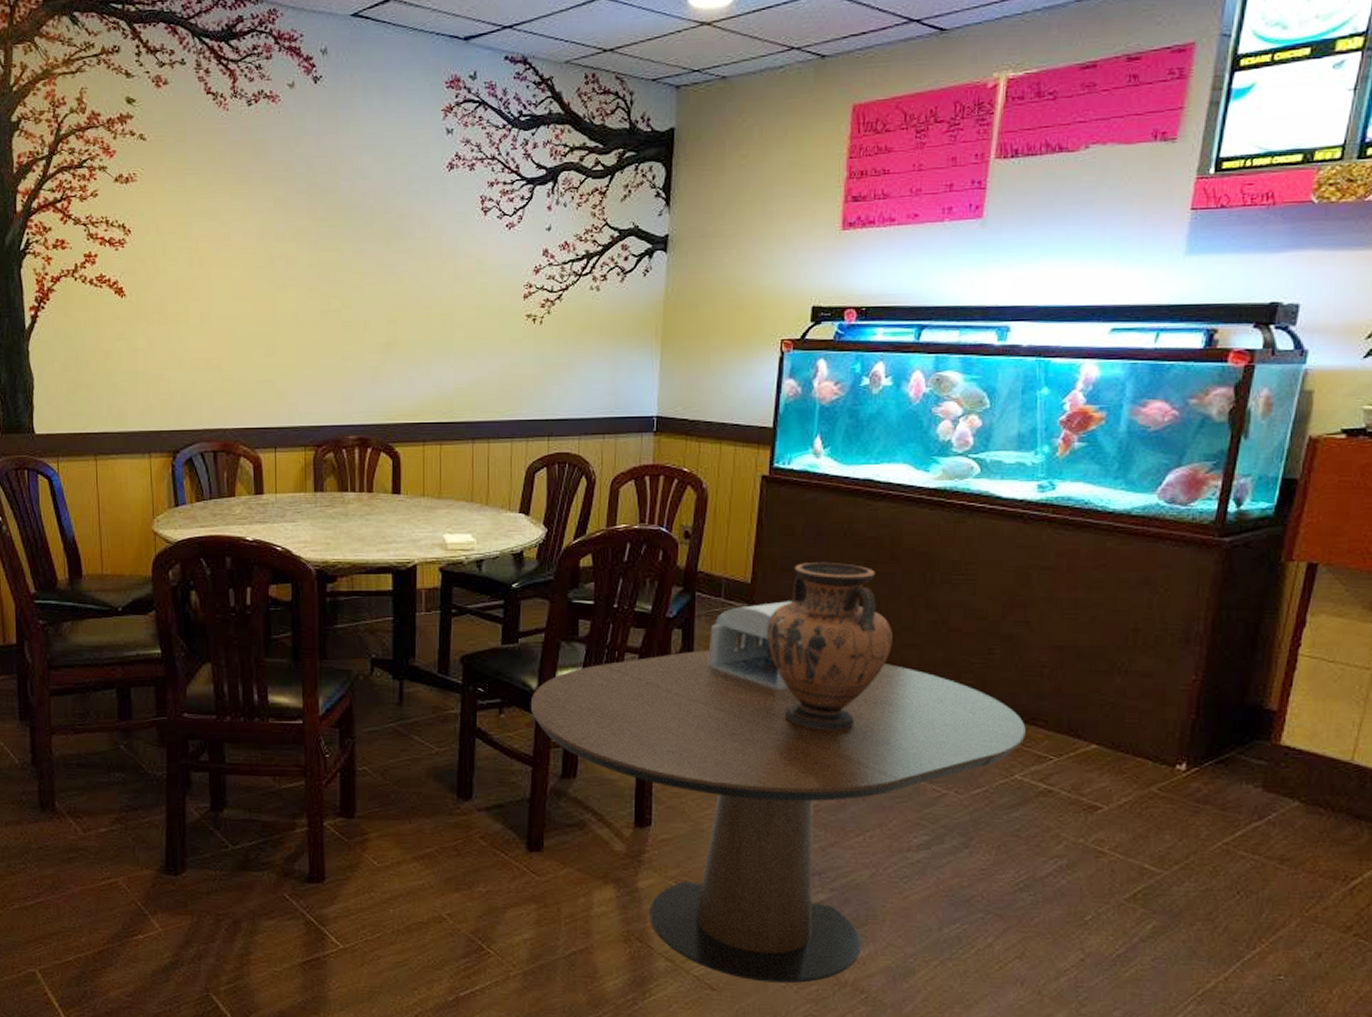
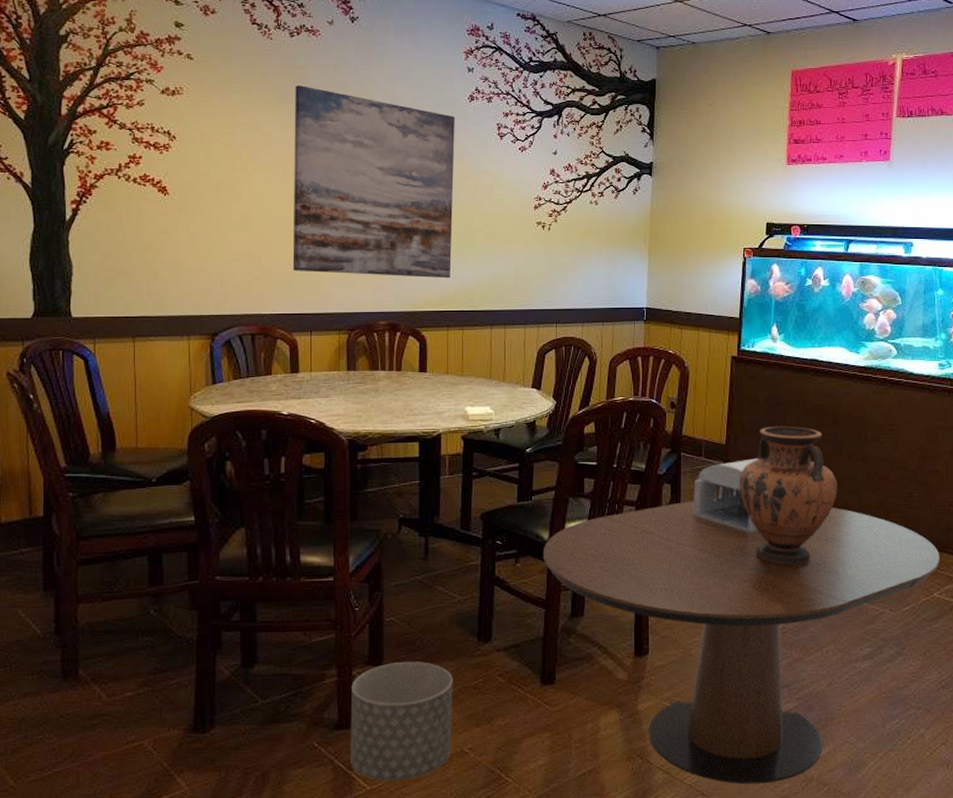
wall art: none [253,163,432,385] -> present [292,85,455,279]
planter: none [322,816,430,942] -> present [350,662,453,782]

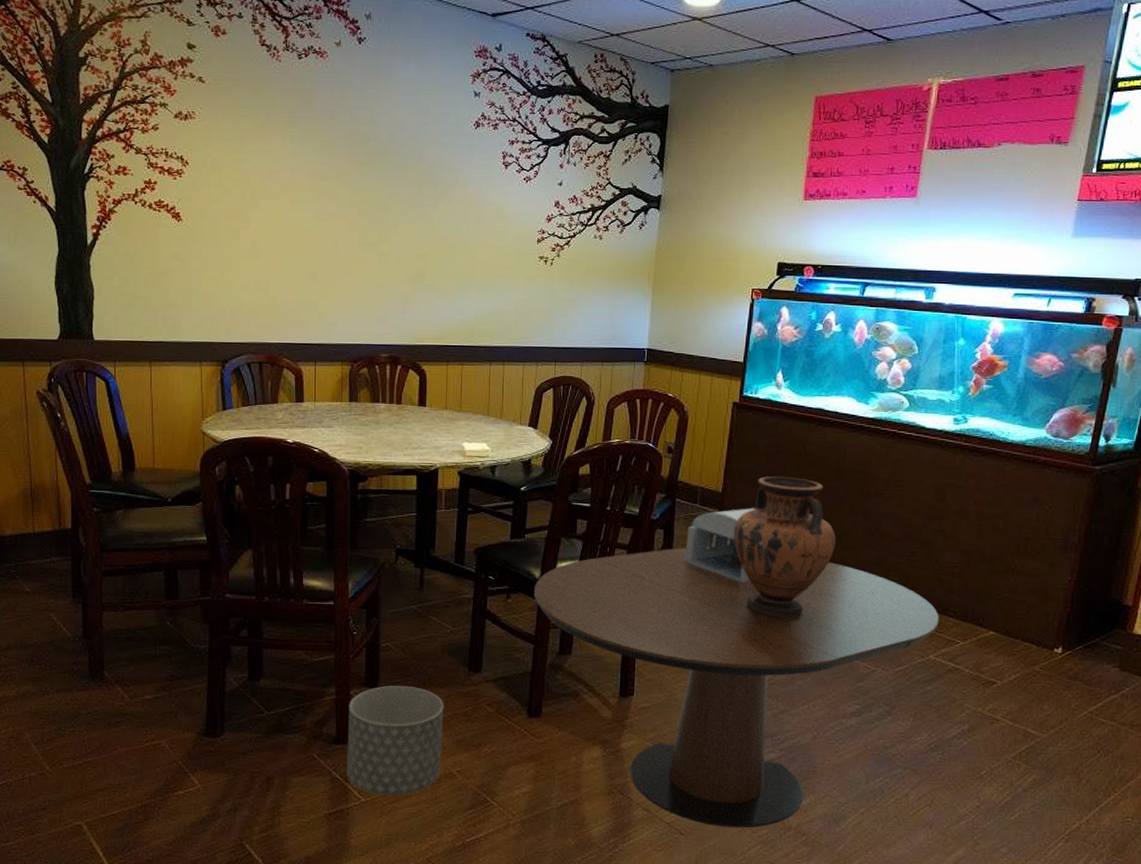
wall art: present [292,85,455,279] -> none [298,110,460,313]

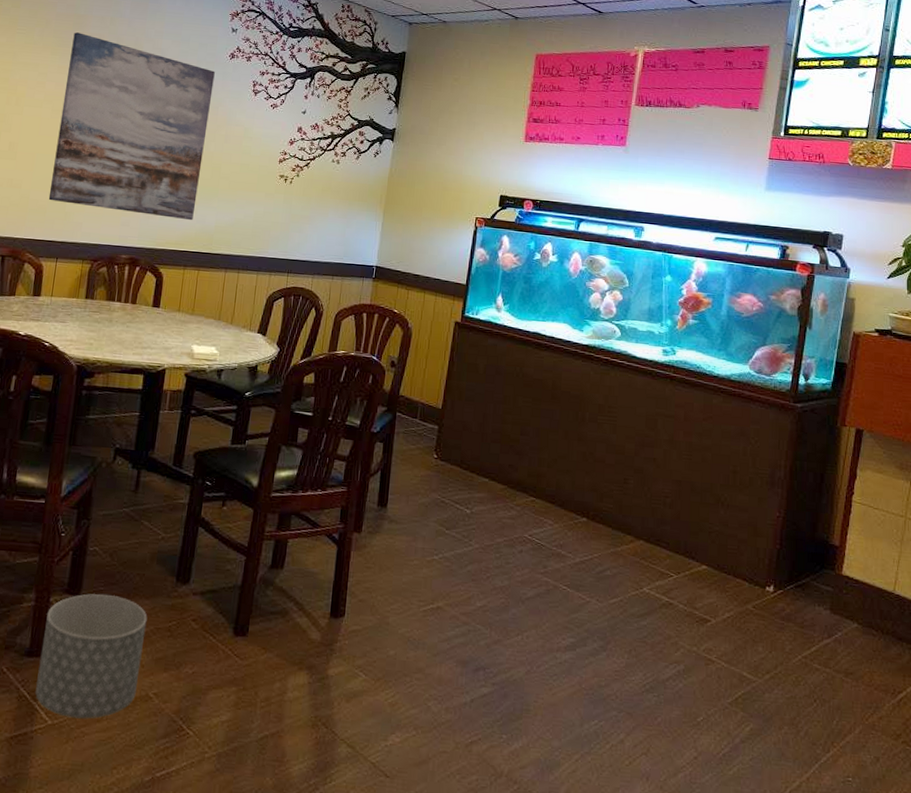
wall art: none [298,110,460,313] -> present [48,32,215,221]
dining table: present [533,547,939,828] -> none [249,462,652,773]
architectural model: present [684,508,755,582] -> none [402,426,474,502]
vase: present [733,476,836,618] -> none [451,395,551,541]

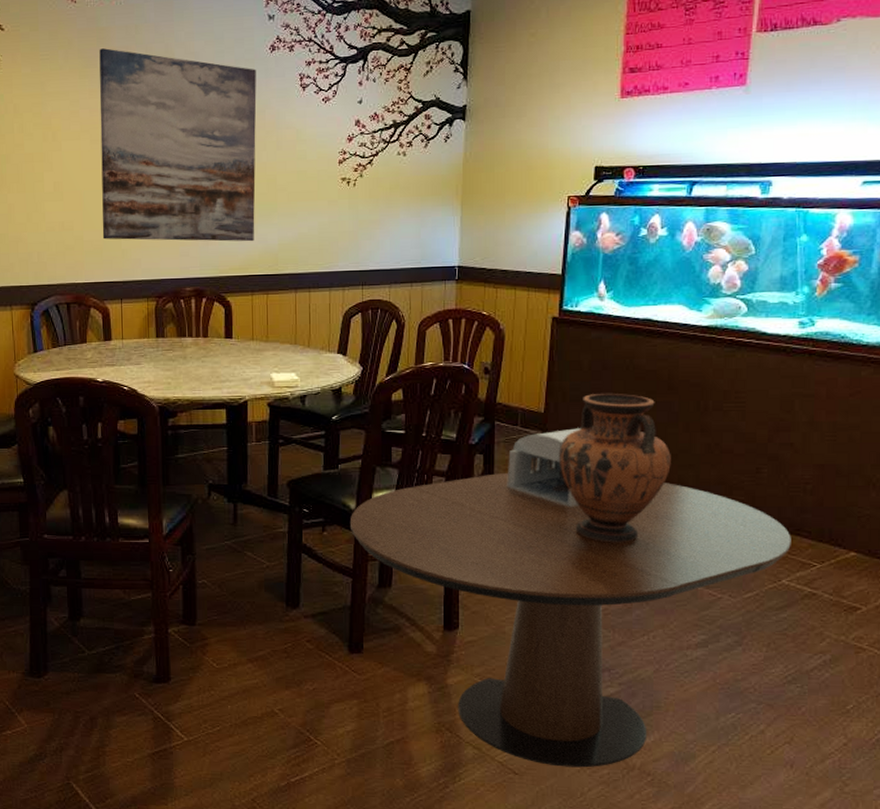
planter: present [35,593,147,719] -> none [167,623,263,735]
dining table: none [249,462,652,773] -> present [349,472,791,768]
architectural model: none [402,426,474,502] -> present [507,428,581,507]
vase: none [451,395,551,541] -> present [558,394,671,543]

